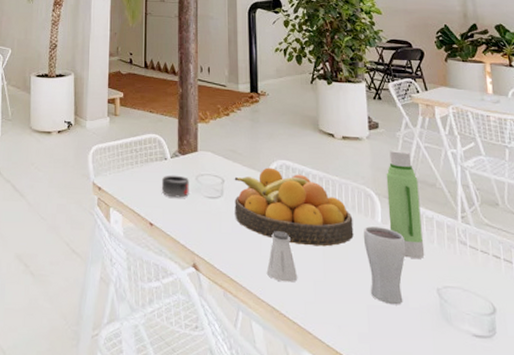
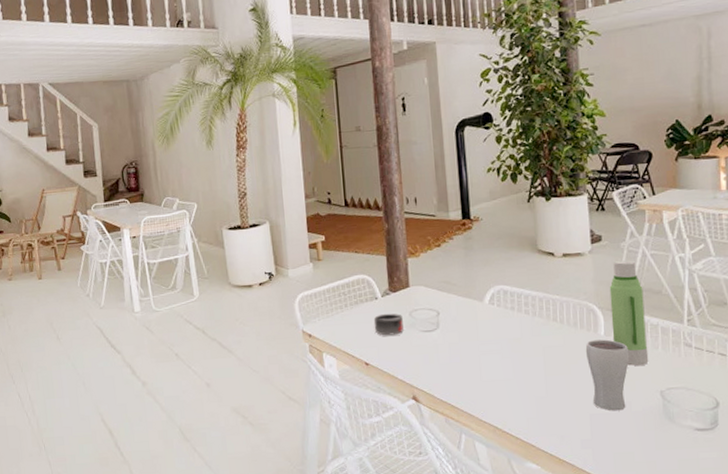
fruit bowl: present [234,167,354,247] -> none [450,294,576,366]
saltshaker: present [267,231,298,283] -> none [488,355,520,403]

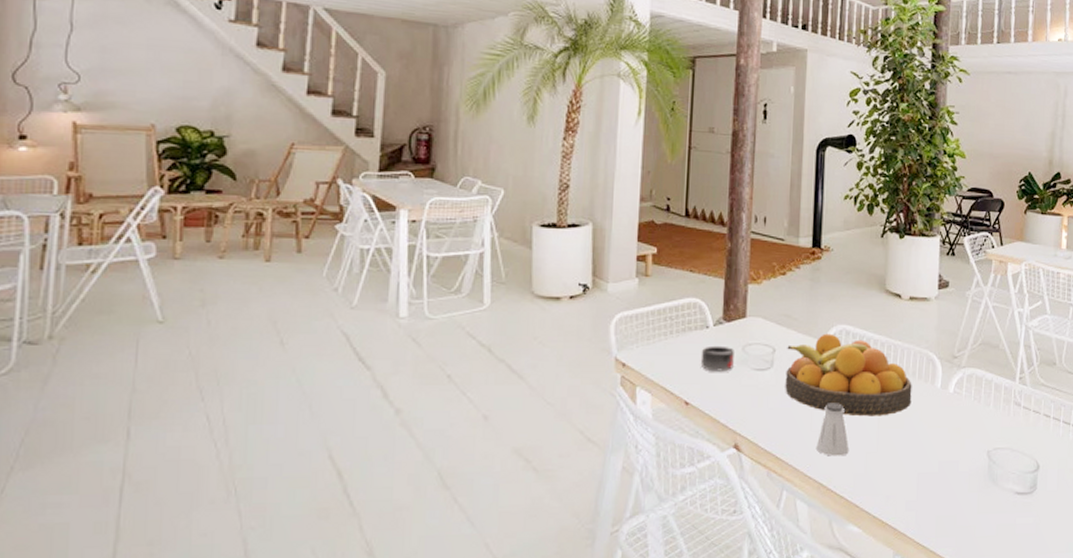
fruit bowl: none [450,294,576,366] -> present [785,333,912,417]
saltshaker: none [488,355,520,403] -> present [817,403,850,456]
drinking glass: present [585,339,630,411] -> none [920,392,963,471]
water bottle: present [609,260,649,366] -> none [948,310,982,422]

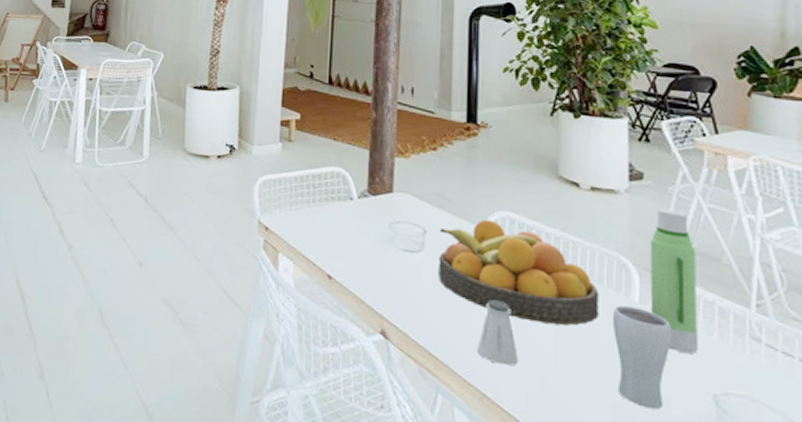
mug: present [700,345,734,372] -> none [344,218,380,249]
drinking glass: none [920,392,963,471] -> present [612,305,673,410]
water bottle: none [948,310,982,422] -> present [650,209,699,354]

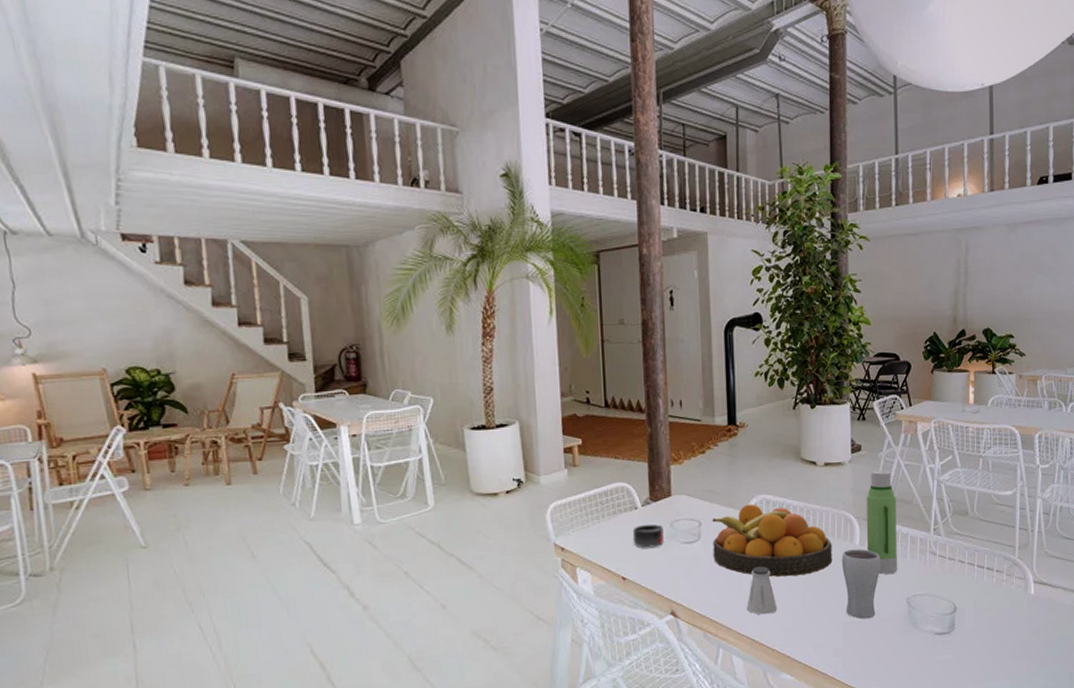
mug: none [344,218,380,249] -> present [632,524,664,548]

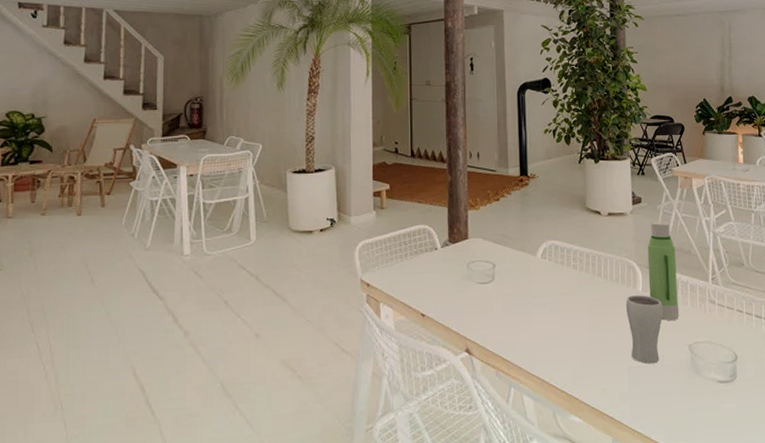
mug: present [632,524,664,548] -> none [432,264,461,287]
fruit bowl: present [712,504,833,577] -> none [505,249,617,320]
saltshaker: present [747,566,778,615] -> none [537,308,566,356]

